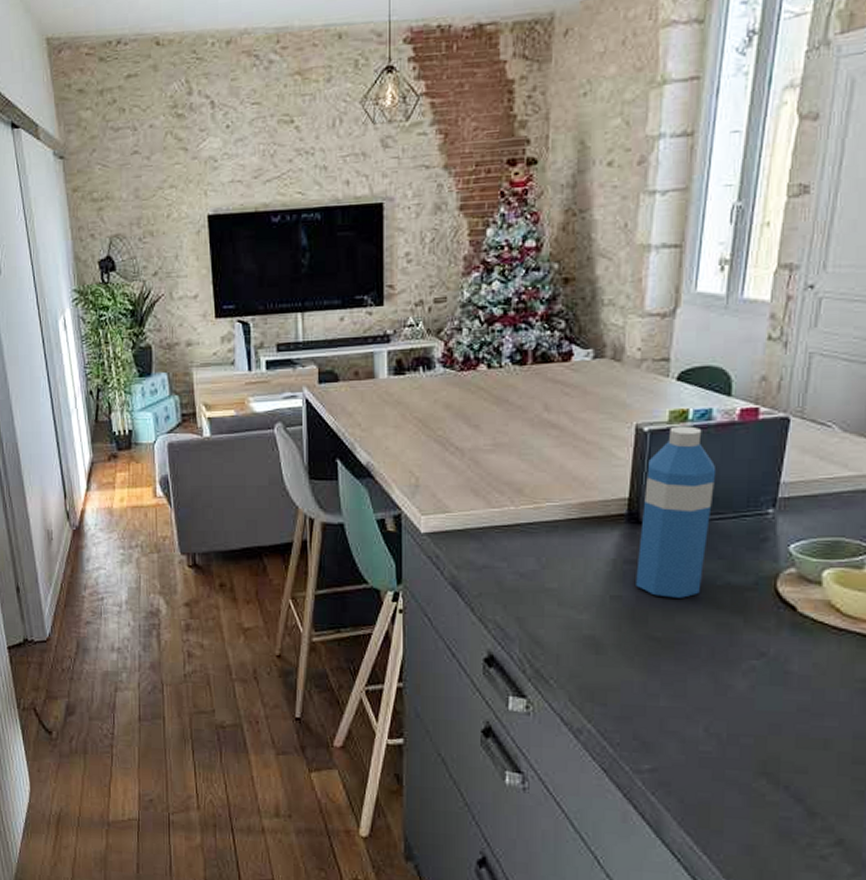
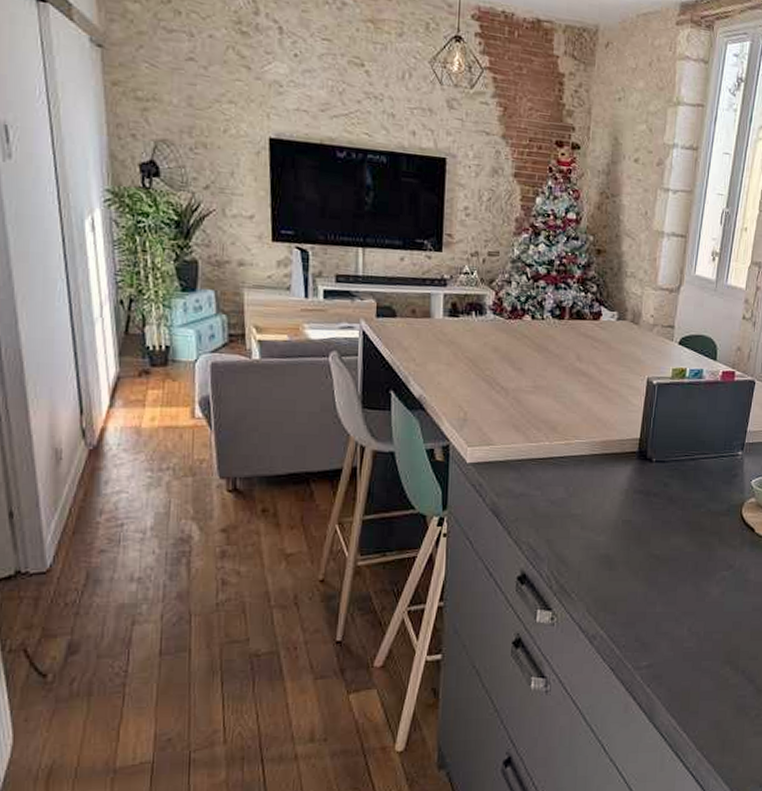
water bottle: present [636,426,717,598] -> none [642,381,704,522]

